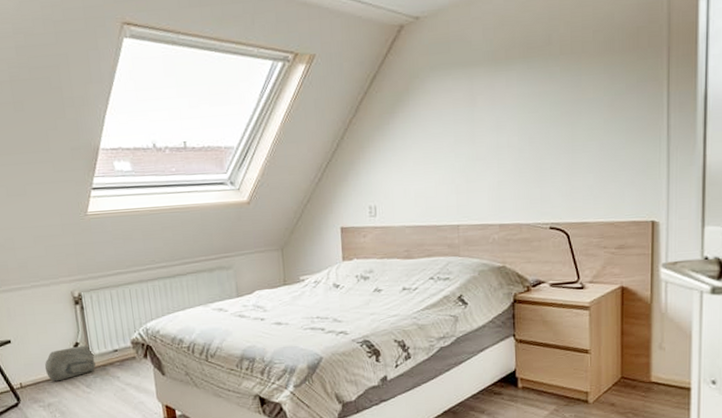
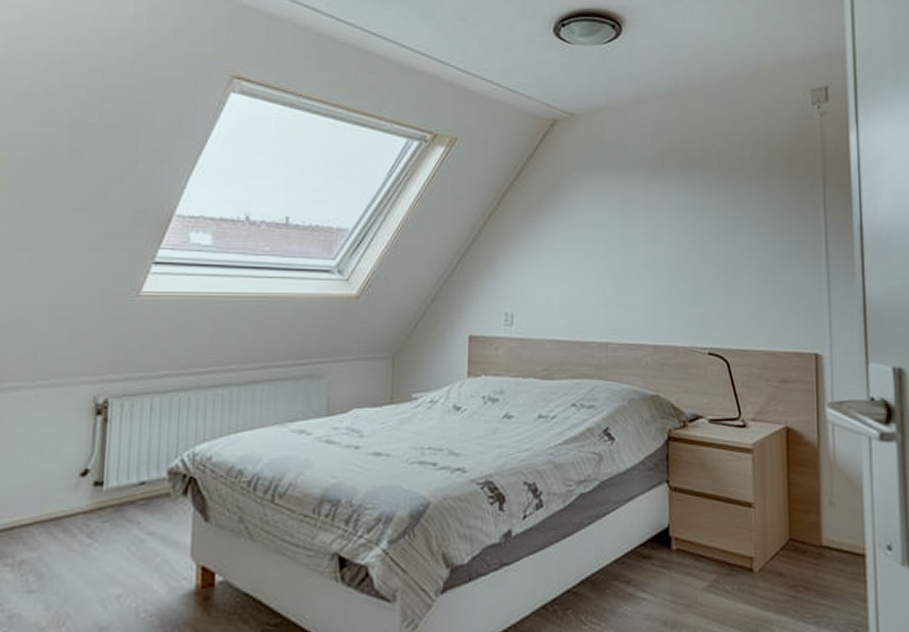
bag: present [44,345,96,382] -> none [27,474,111,527]

